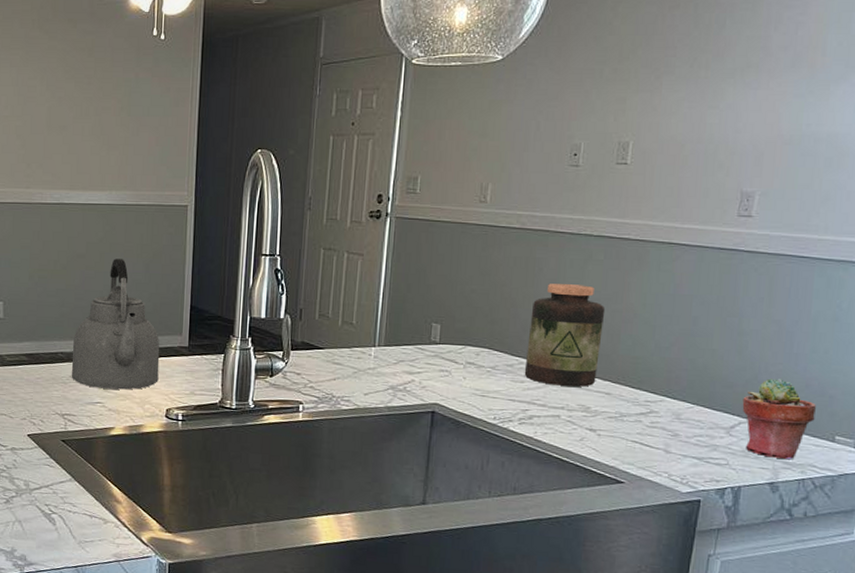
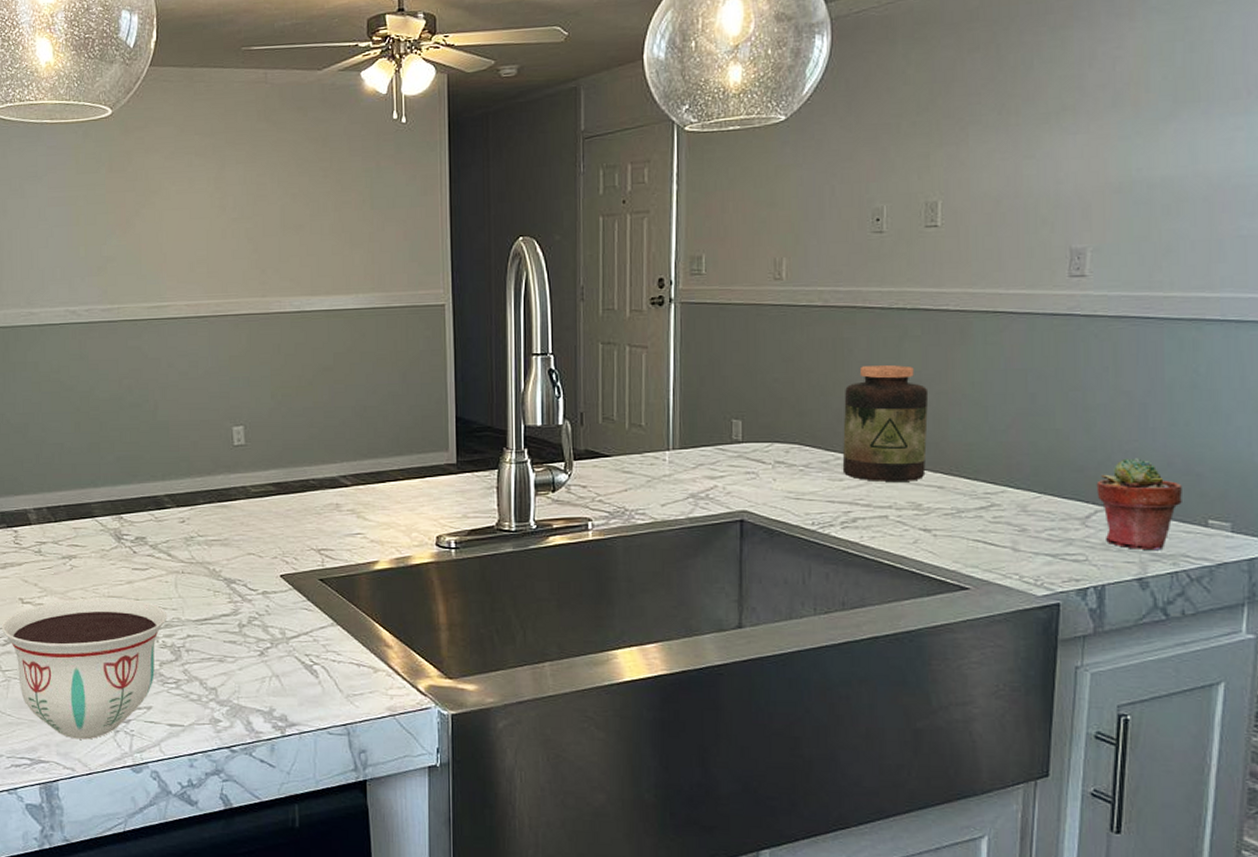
kettle: present [71,258,160,390] -> none [325,369,425,517]

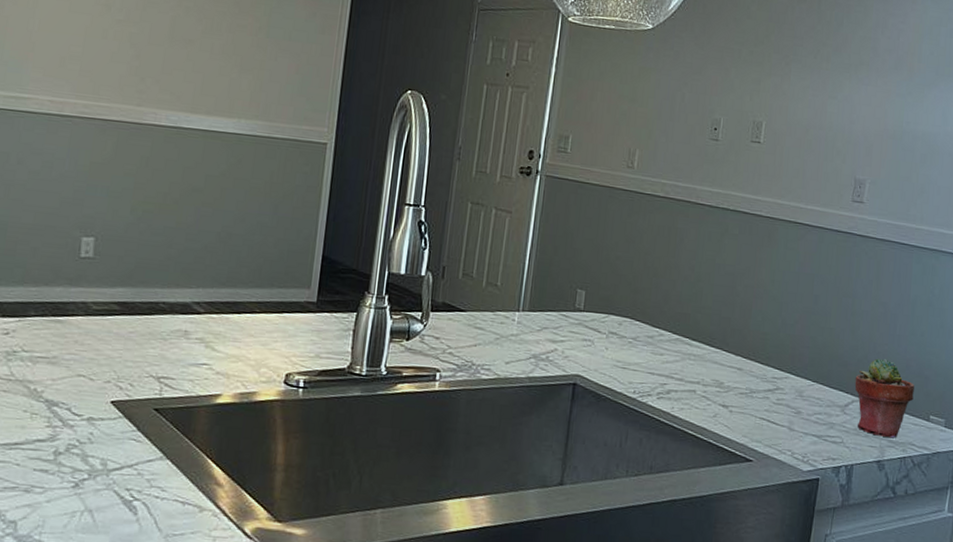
jar: present [842,364,929,481] -> none [663,254,739,362]

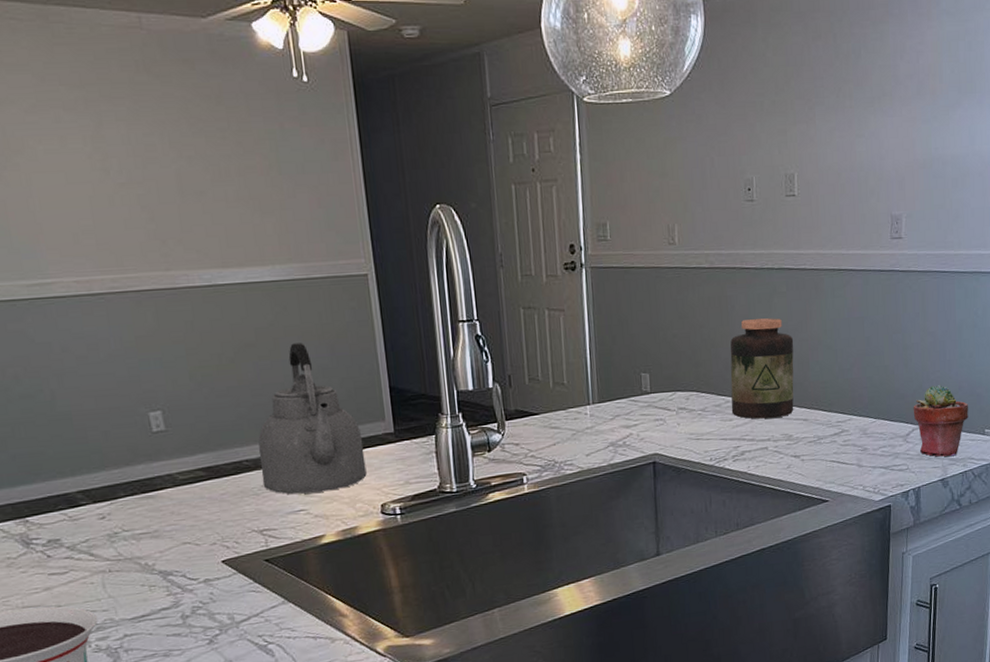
kettle: none [173,196,284,350] -> present [258,343,367,494]
jar: none [663,254,739,362] -> present [730,318,794,419]

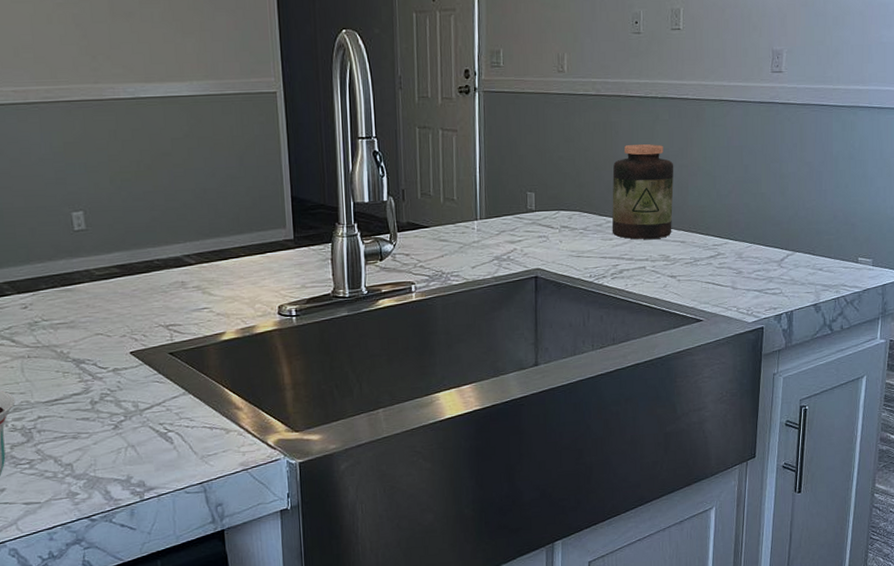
kettle: present [258,343,367,494] -> none [169,153,267,293]
potted succulent: present [913,384,968,457] -> none [788,212,842,283]

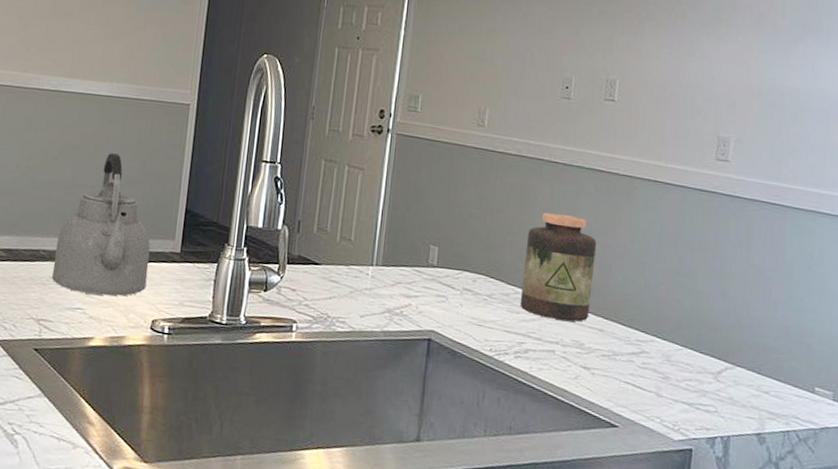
kettle: none [169,153,267,293] -> present [51,153,151,296]

